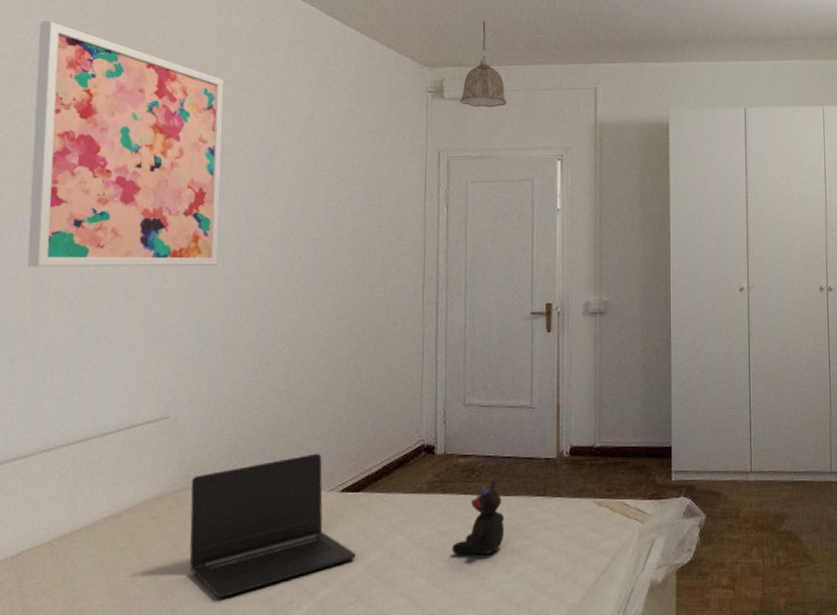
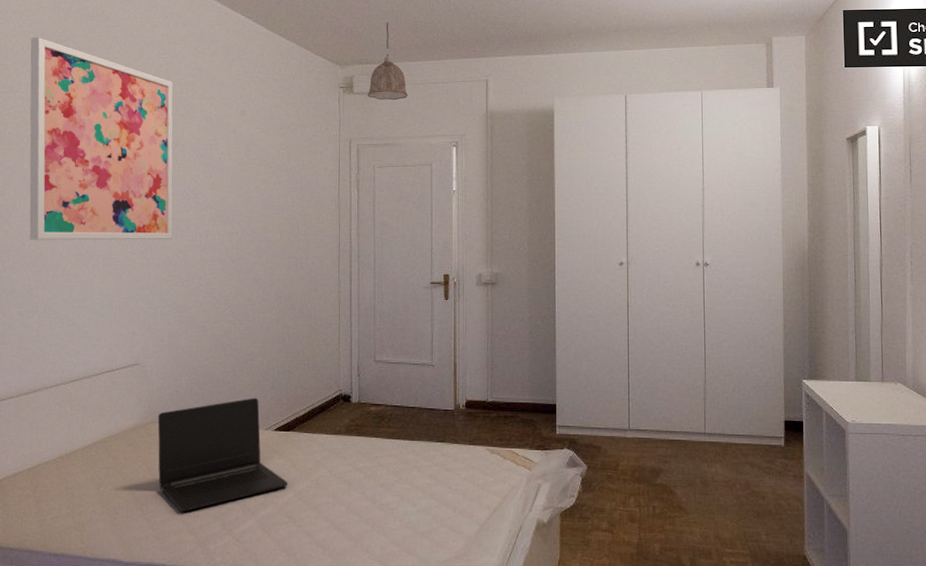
teddy bear: present [452,480,505,555] -> none [366,427,410,489]

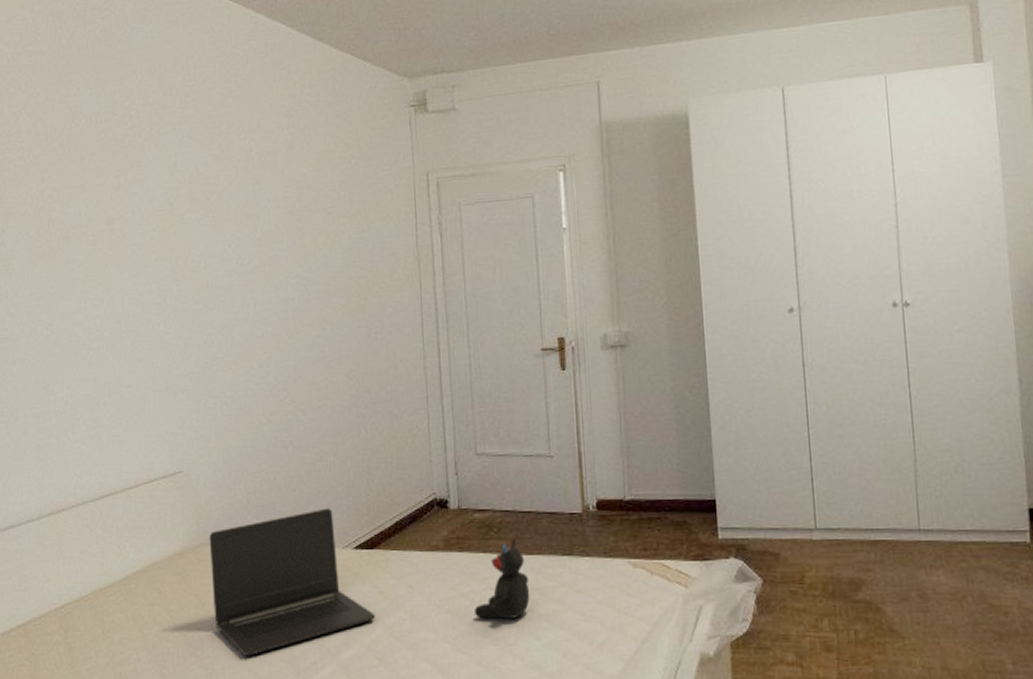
wall art: present [29,37,174,240] -> none [28,71,214,324]
teddy bear: none [366,427,410,489] -> present [475,537,530,619]
pendant lamp: present [367,22,409,101] -> none [445,18,498,118]

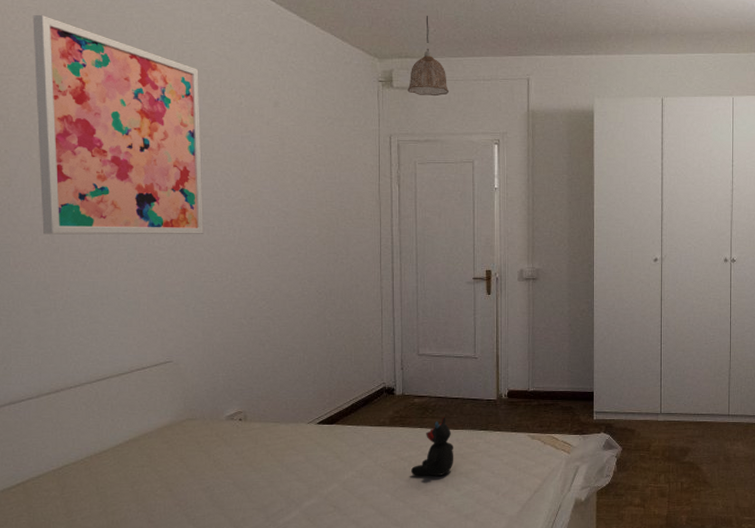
wall art: none [28,71,214,324] -> present [32,14,204,235]
laptop: present [209,508,375,656] -> none [194,392,332,505]
pendant lamp: none [445,18,498,118] -> present [407,16,450,97]

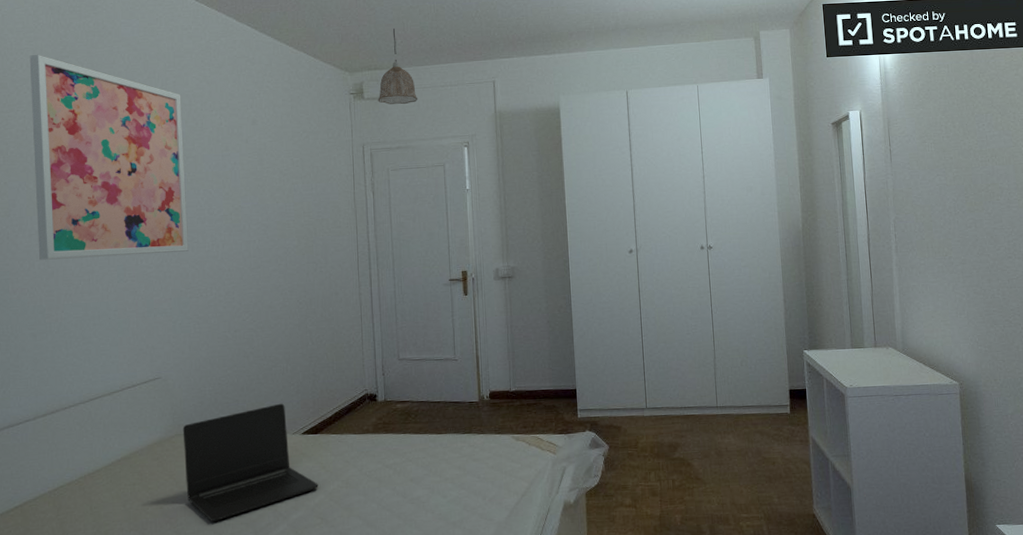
laptop: none [194,392,332,505] -> present [182,403,318,521]
teddy bear: present [411,417,454,476] -> none [396,421,439,484]

